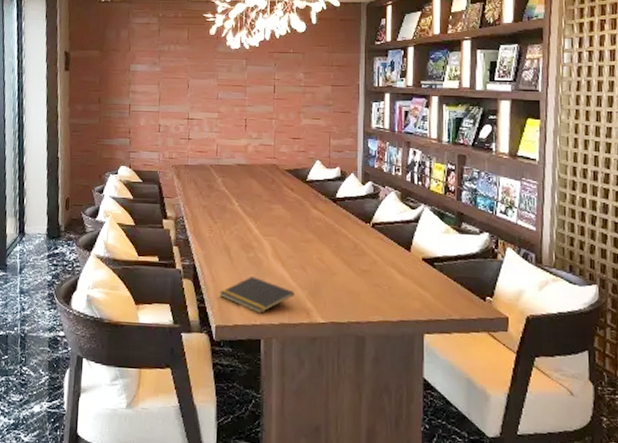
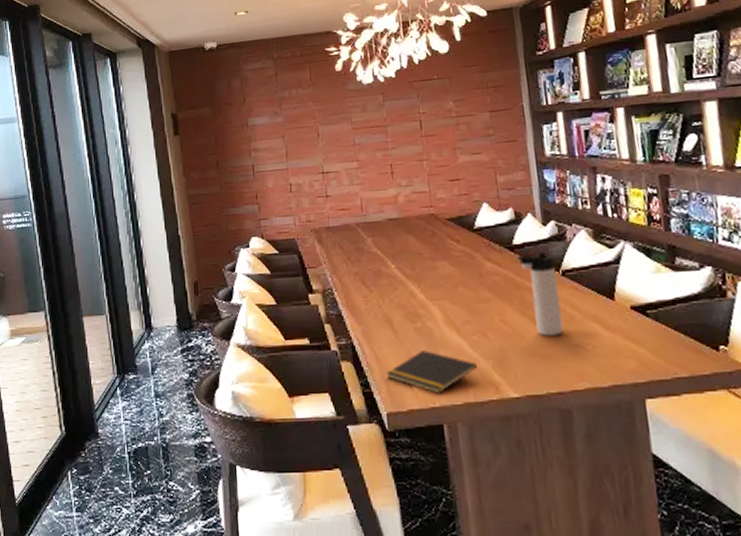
thermos bottle: none [338,206,368,276] -> present [516,252,564,336]

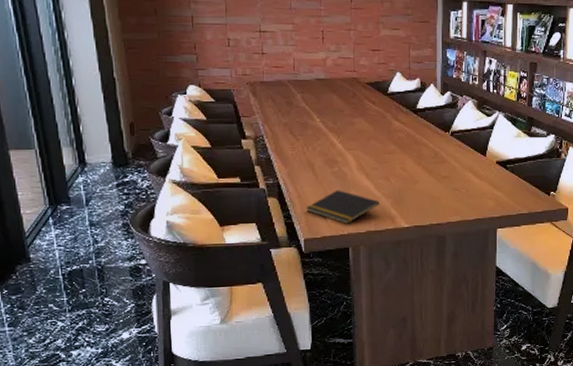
thermos bottle: present [516,252,564,336] -> none [418,116,447,182]

